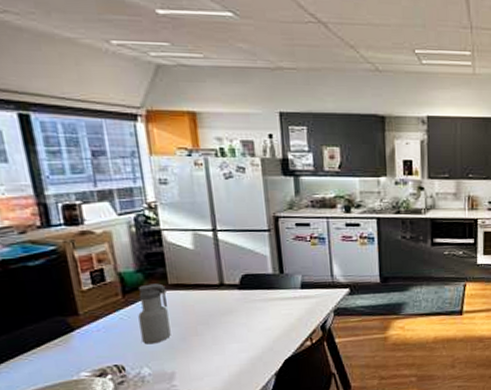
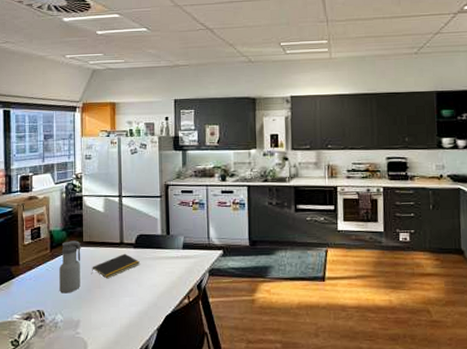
notepad: none [184,296,248,325] -> present [92,253,140,279]

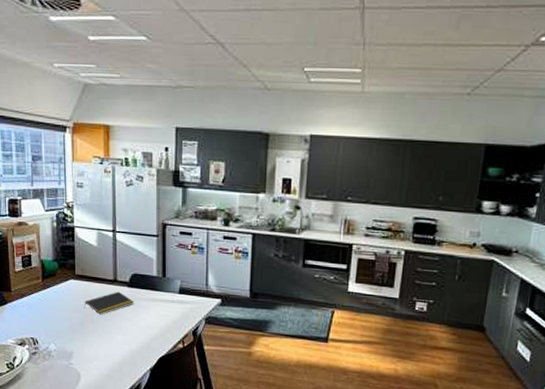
water bottle: present [59,240,81,294] -> none [51,272,73,325]

